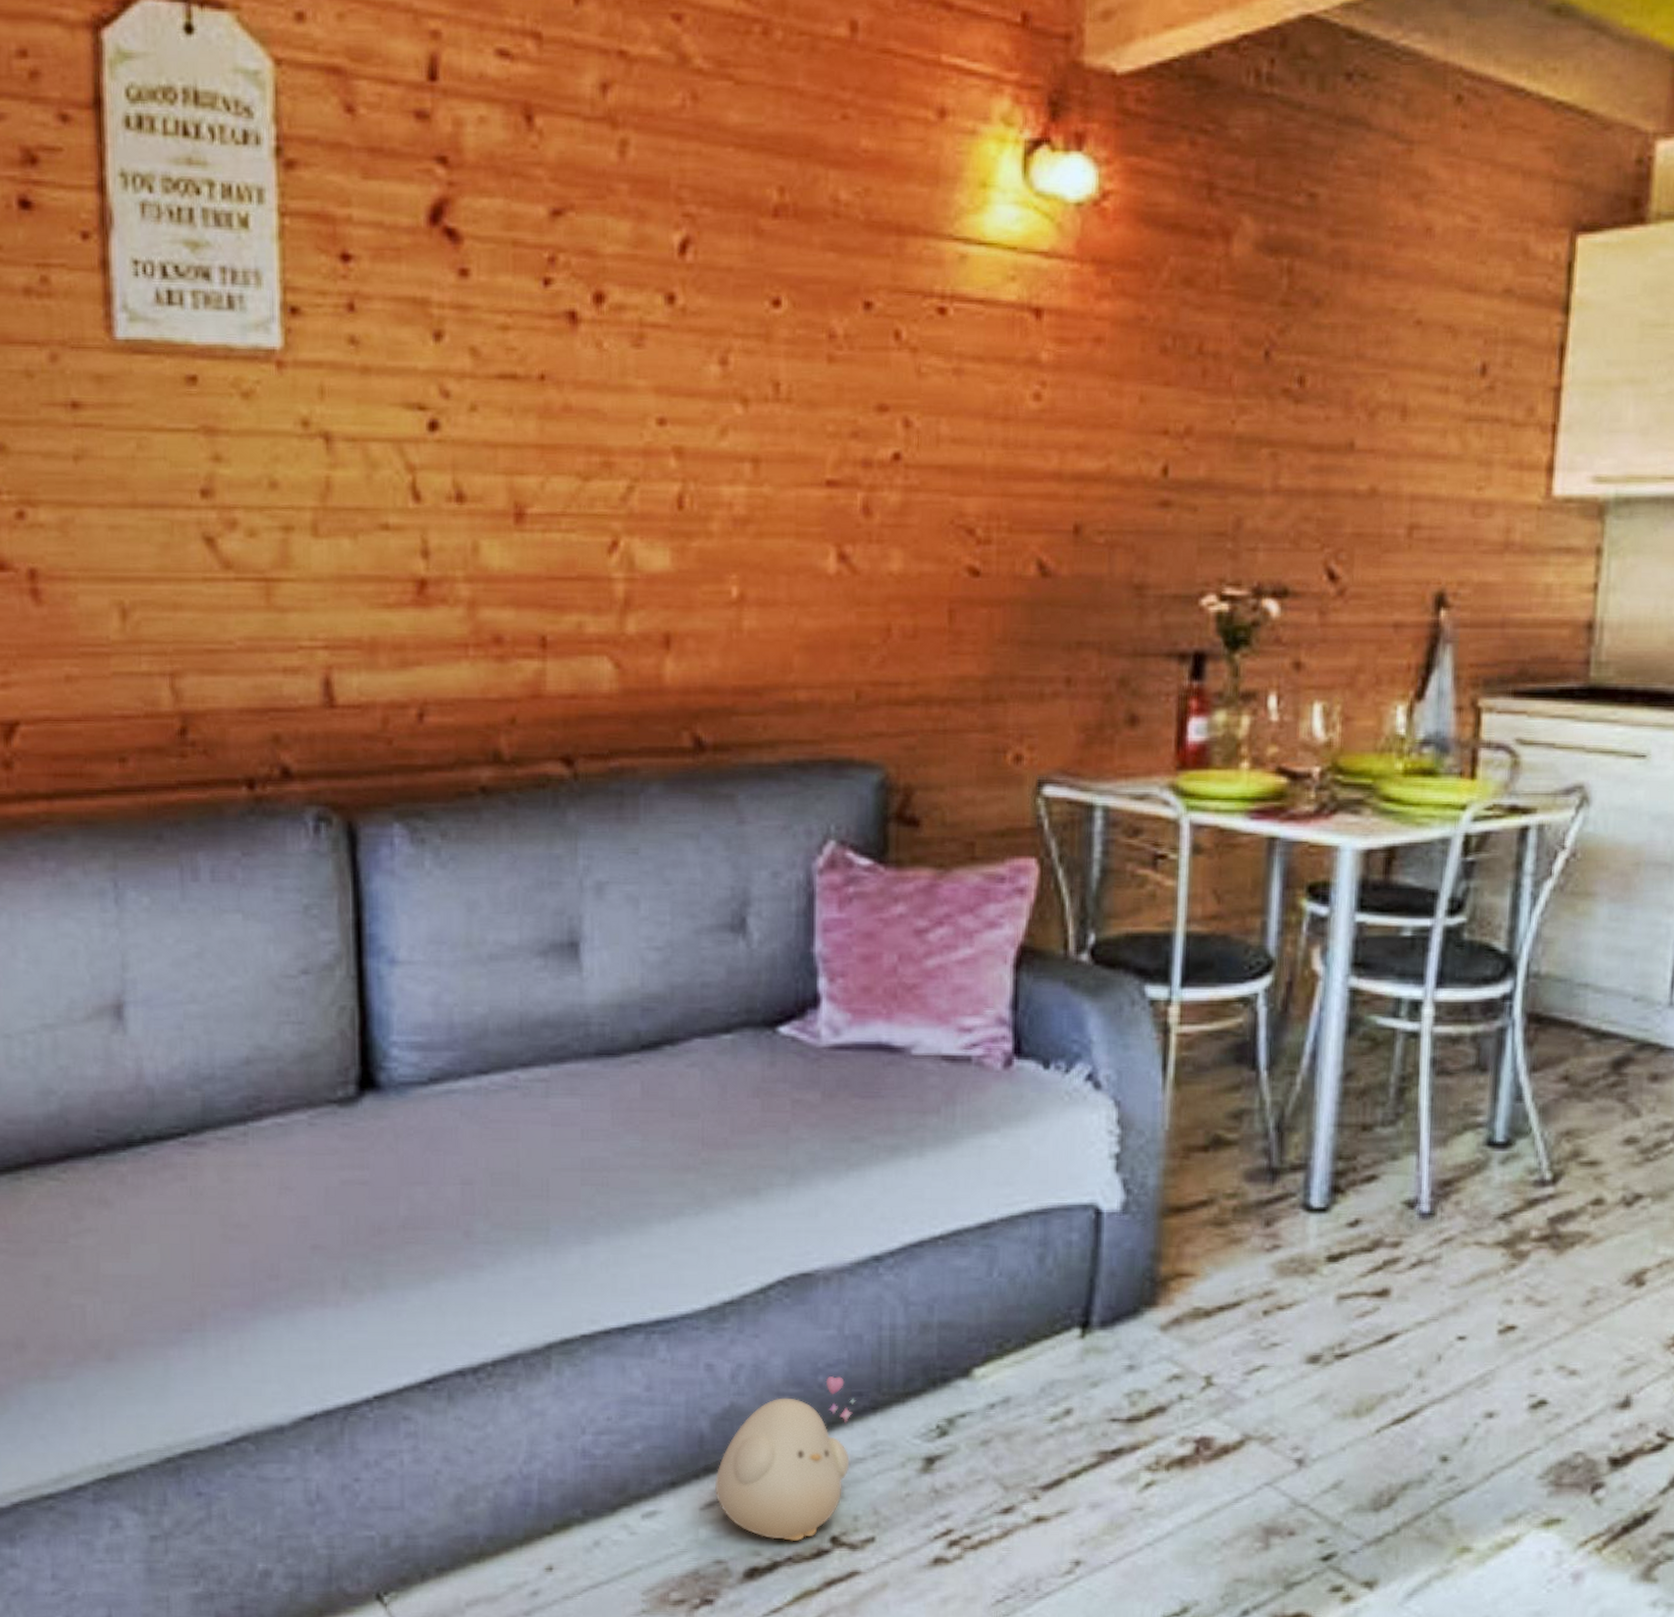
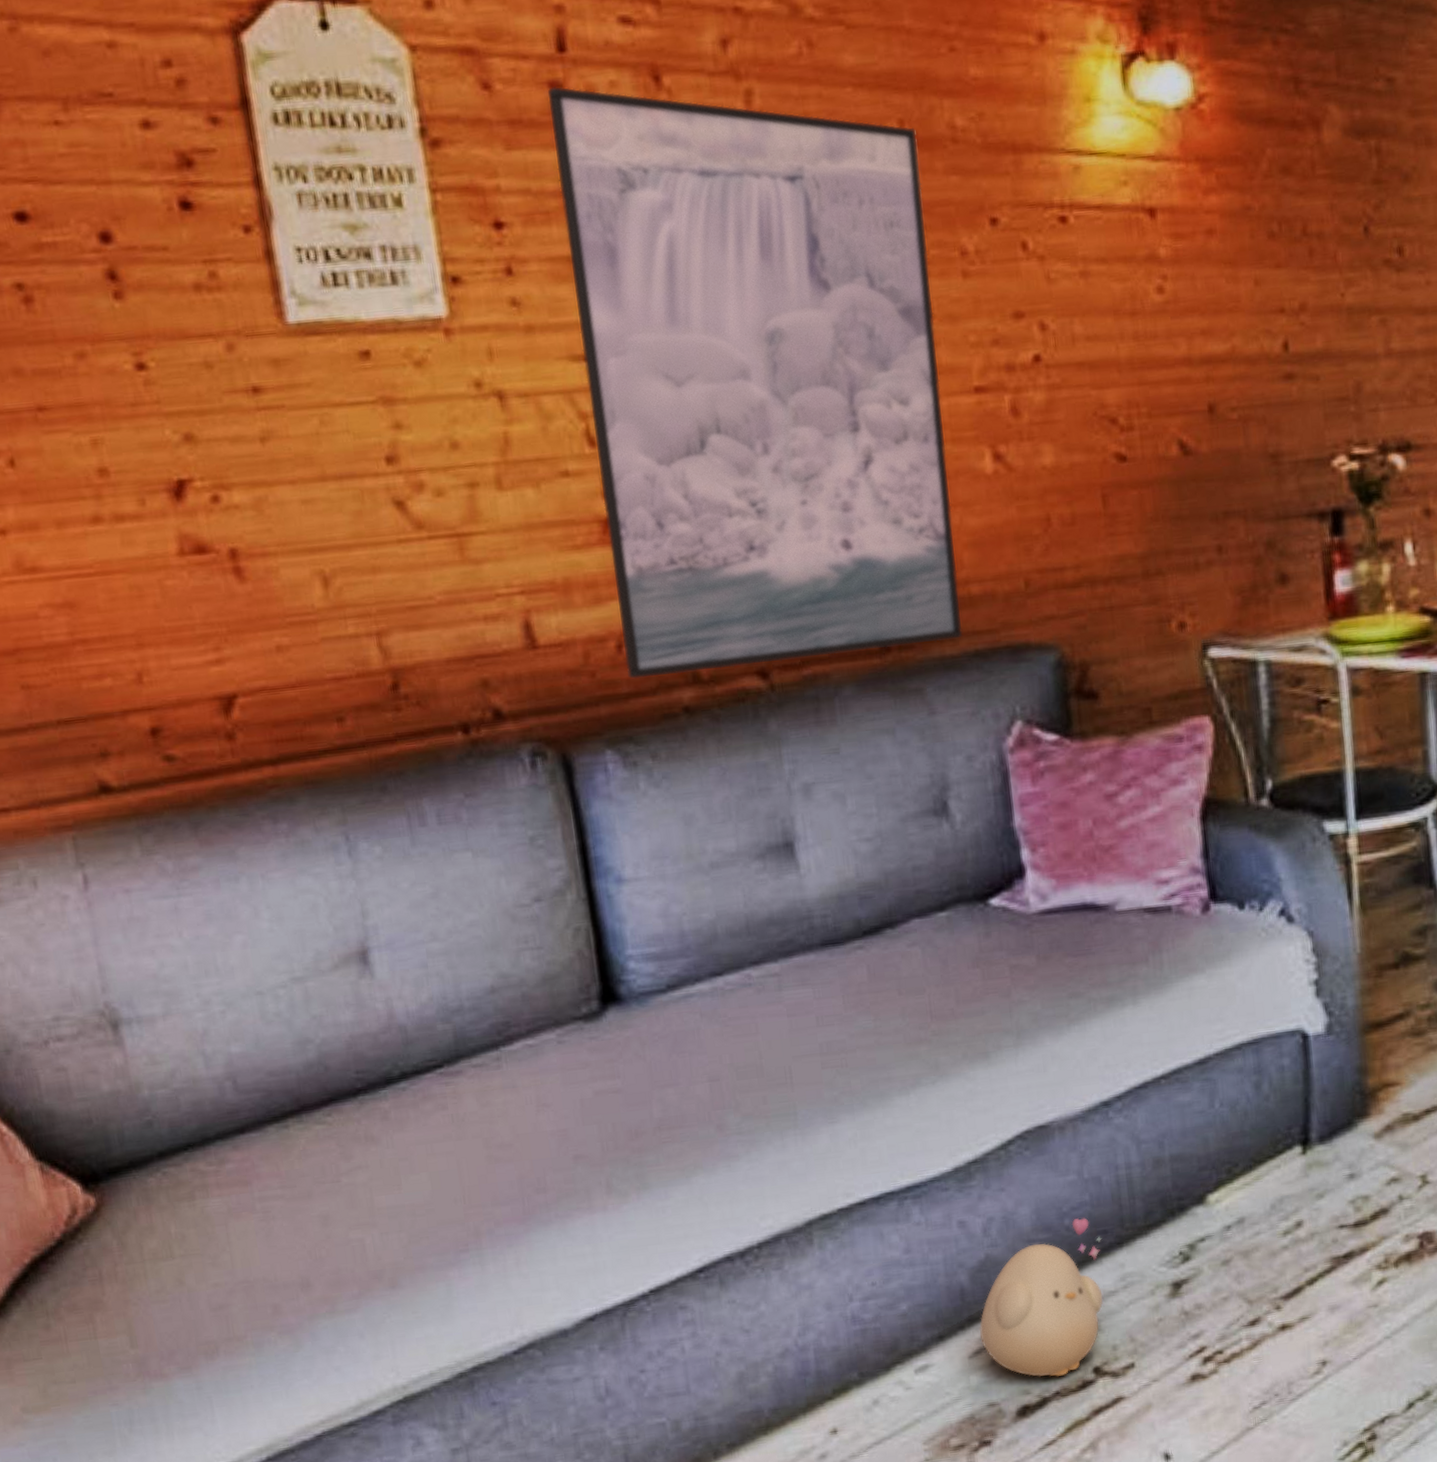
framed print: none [413,116,796,751] -> present [547,86,963,679]

